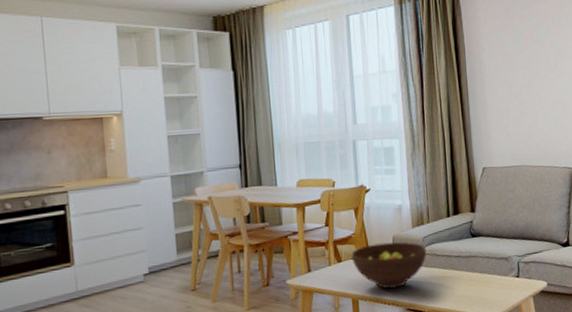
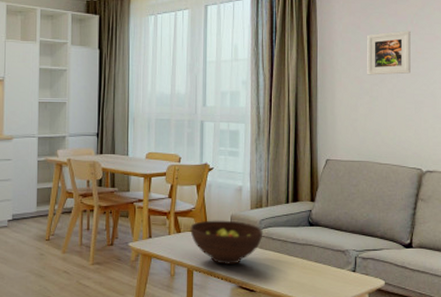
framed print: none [512,31,556,79] -> present [367,30,411,75]

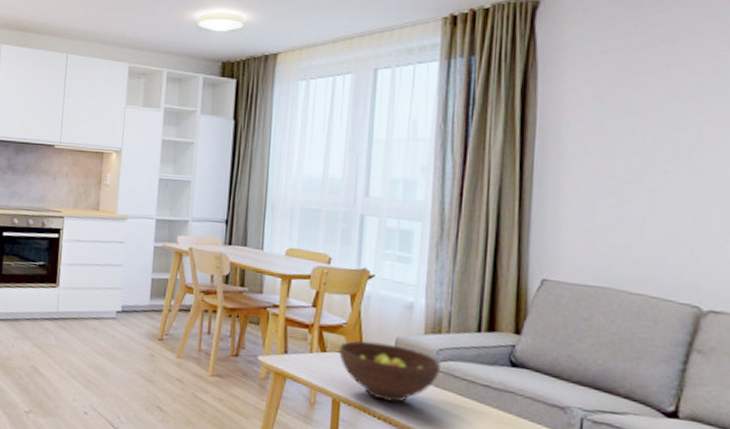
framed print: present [367,30,411,75] -> none [613,107,691,170]

